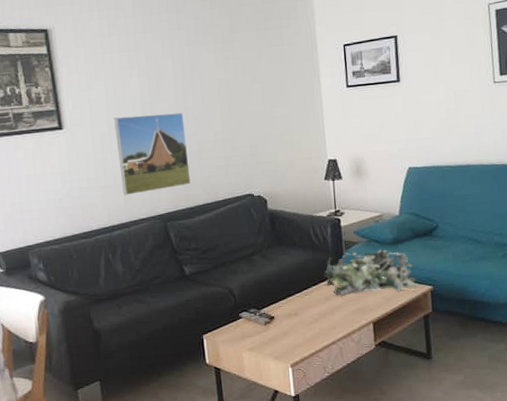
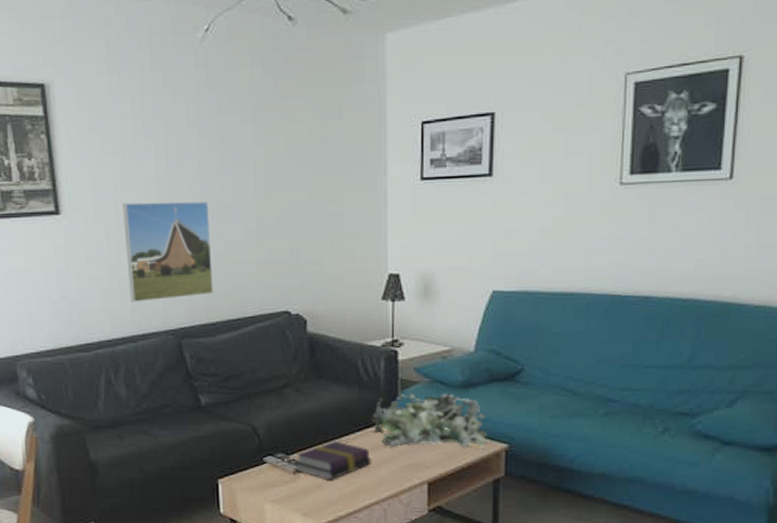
book: none [265,295,327,328] -> present [295,441,372,480]

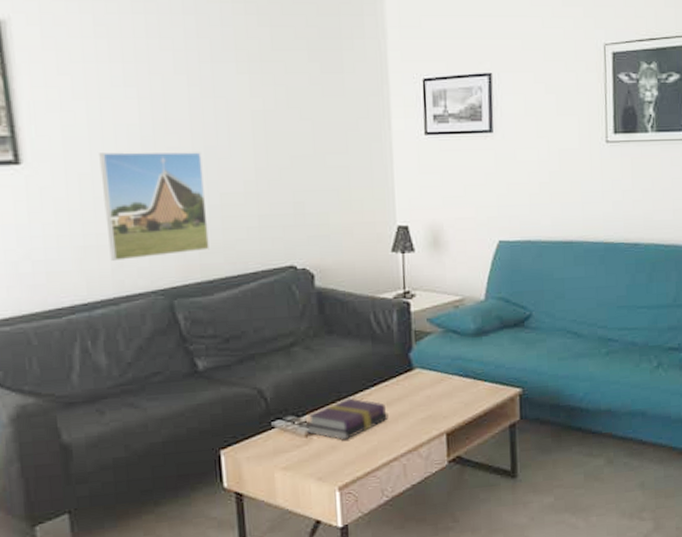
plant: present [370,393,489,448] -> none [384,342,504,400]

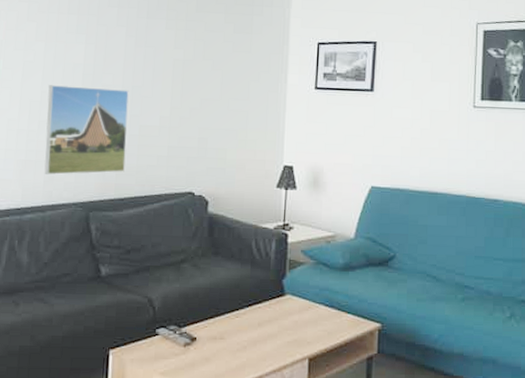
book: present [307,398,389,440] -> none [186,315,259,354]

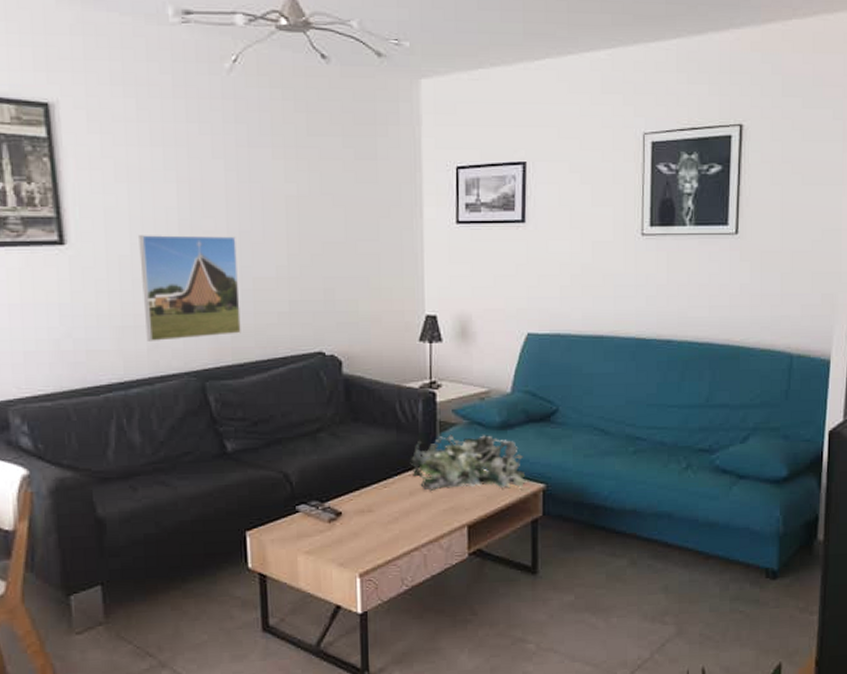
plant: none [259,273,365,326] -> present [408,435,527,491]

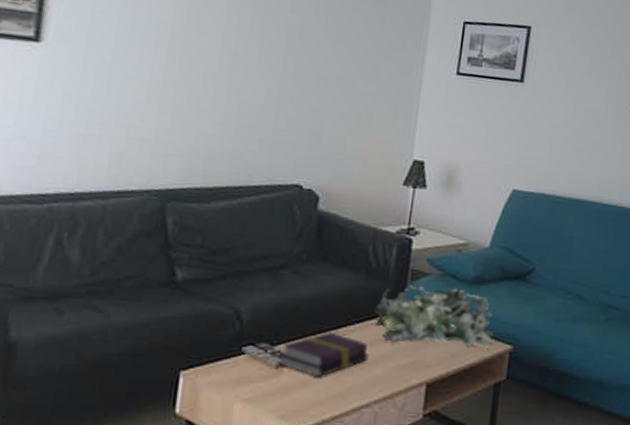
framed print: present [139,235,241,341] -> none [110,43,229,156]
book: none [330,486,411,528] -> present [279,332,369,377]

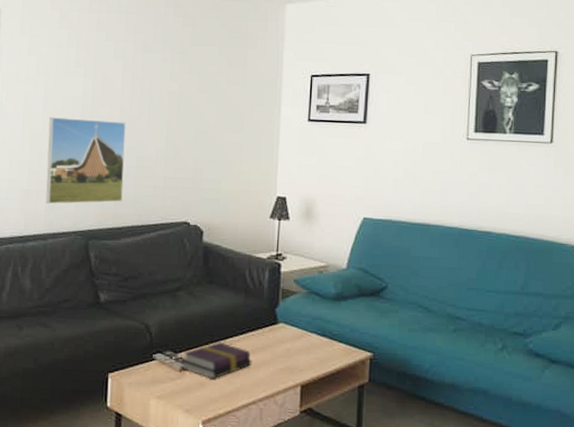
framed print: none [110,43,229,156] -> present [45,117,126,204]
plant: present [373,285,495,348] -> none [253,302,356,355]

